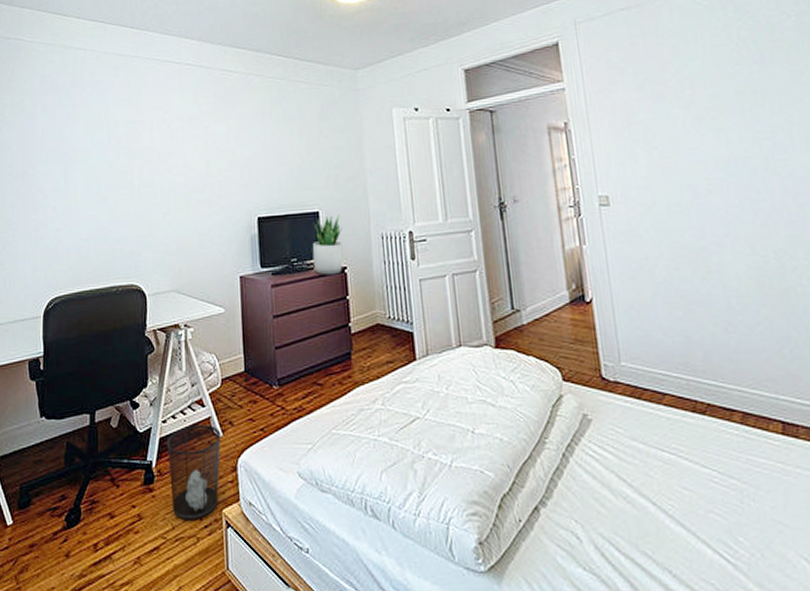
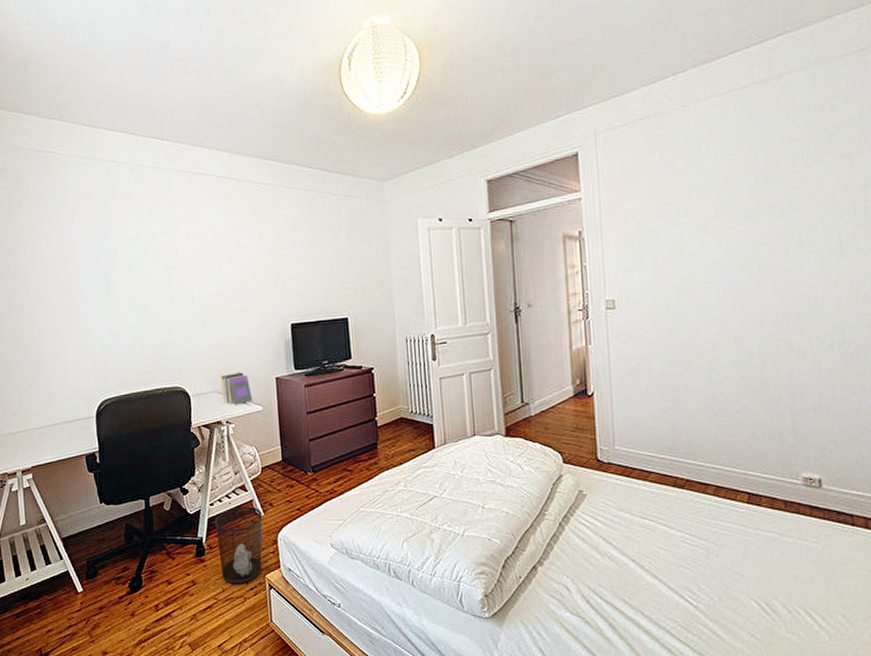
books: none [180,269,214,308] -> present [220,372,253,406]
planter: present [312,214,343,275] -> none [342,320,370,376]

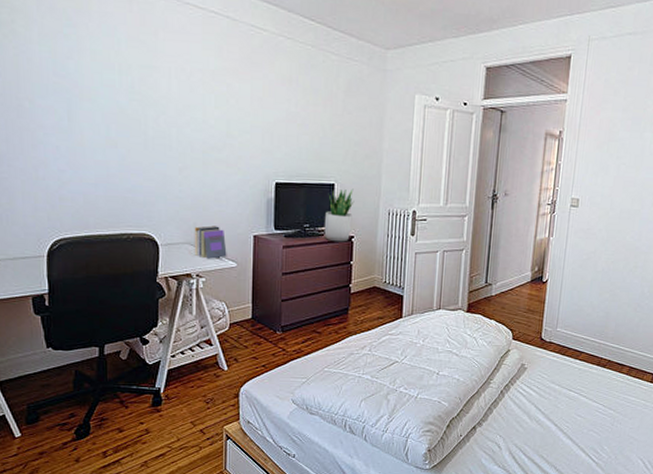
waste bin: present [215,506,263,584] -> none [175,360,226,434]
planter: none [342,320,370,376] -> present [324,188,355,242]

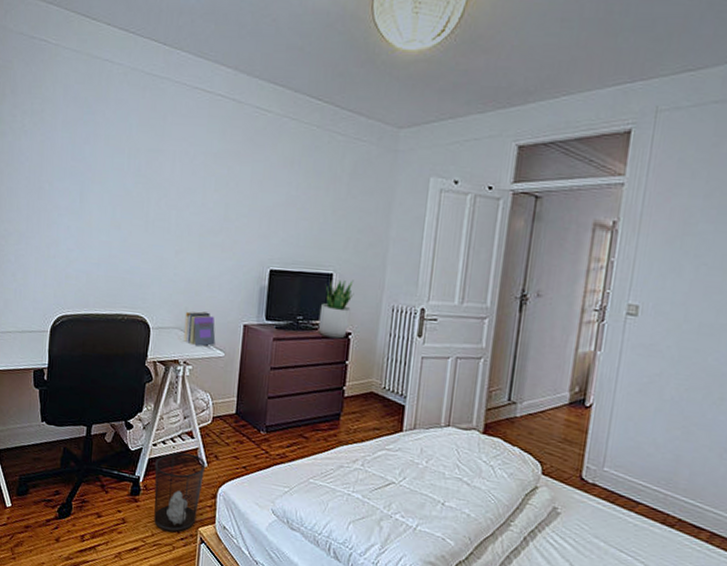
waste bin: none [175,360,226,434] -> present [154,452,206,533]

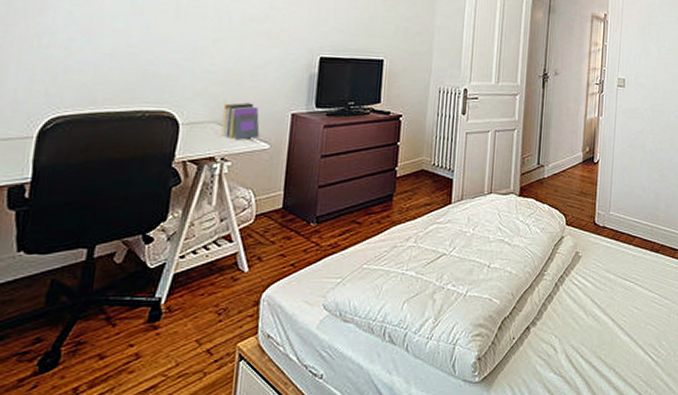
waste bin: present [154,452,206,533] -> none [179,260,247,356]
planter: present [318,280,354,339] -> none [369,65,404,121]

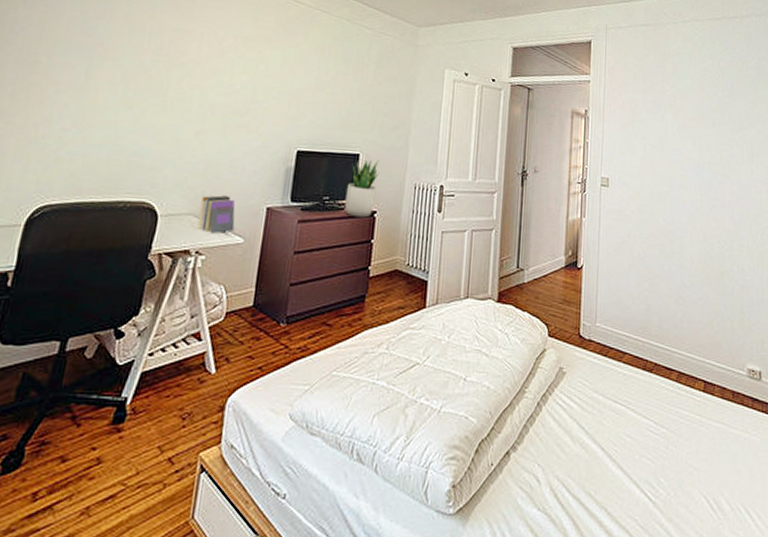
planter: none [369,65,404,121] -> present [344,160,379,218]

